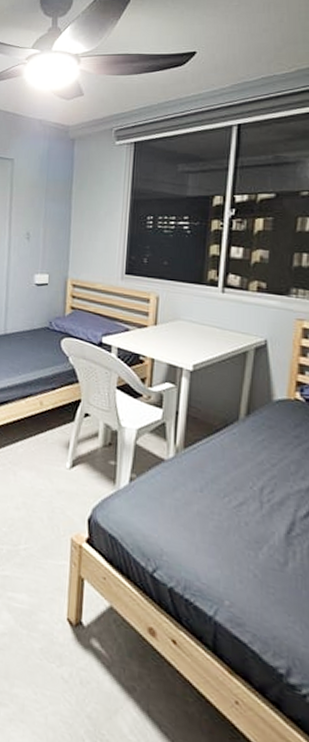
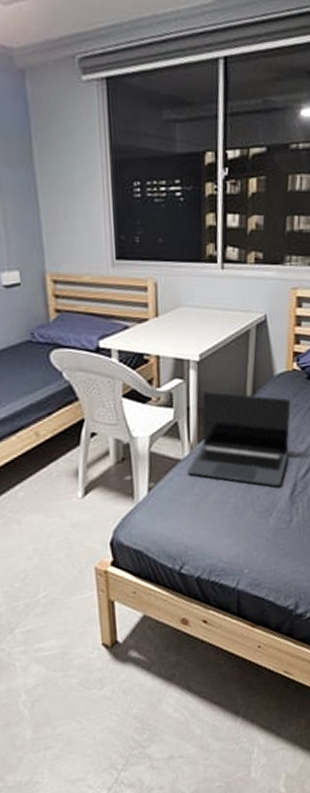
laptop: none [170,401,291,520] -> present [187,391,291,487]

